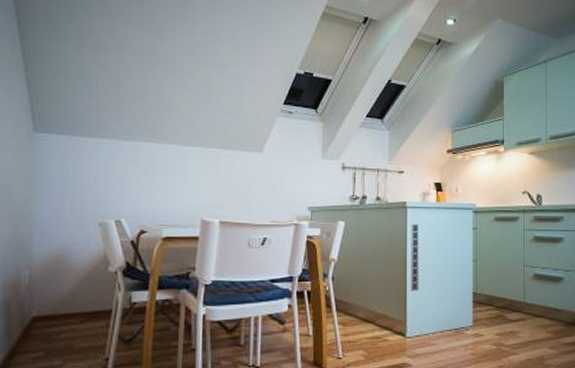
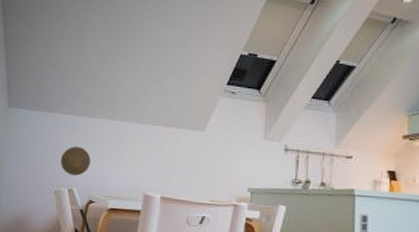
decorative plate: none [104,173,140,205] -> present [61,146,91,176]

